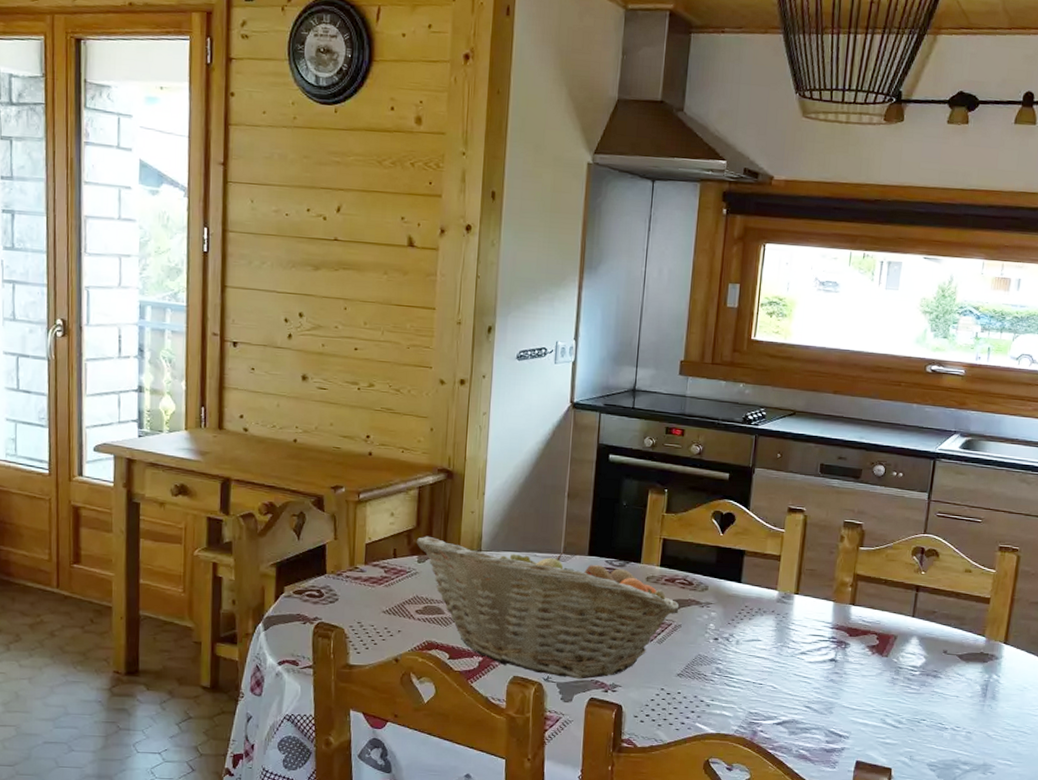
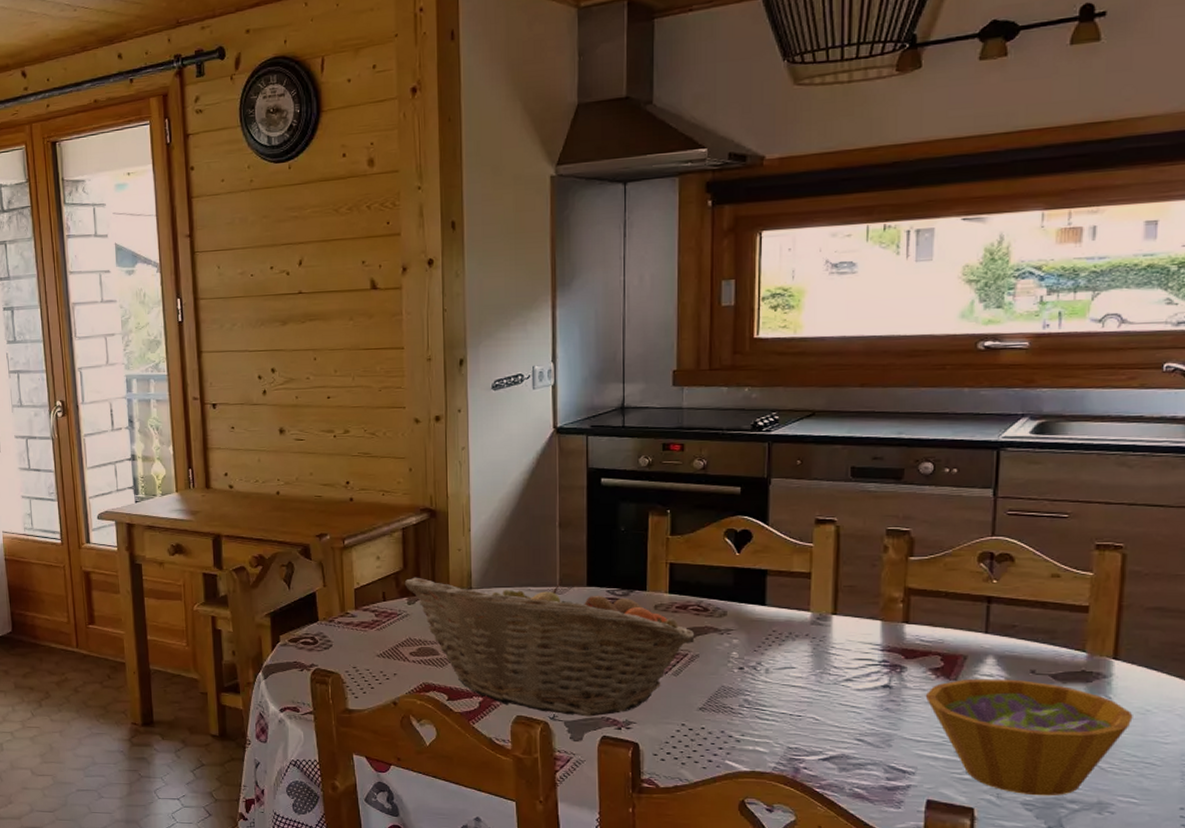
bowl: none [862,656,1014,759] -> present [925,678,1133,796]

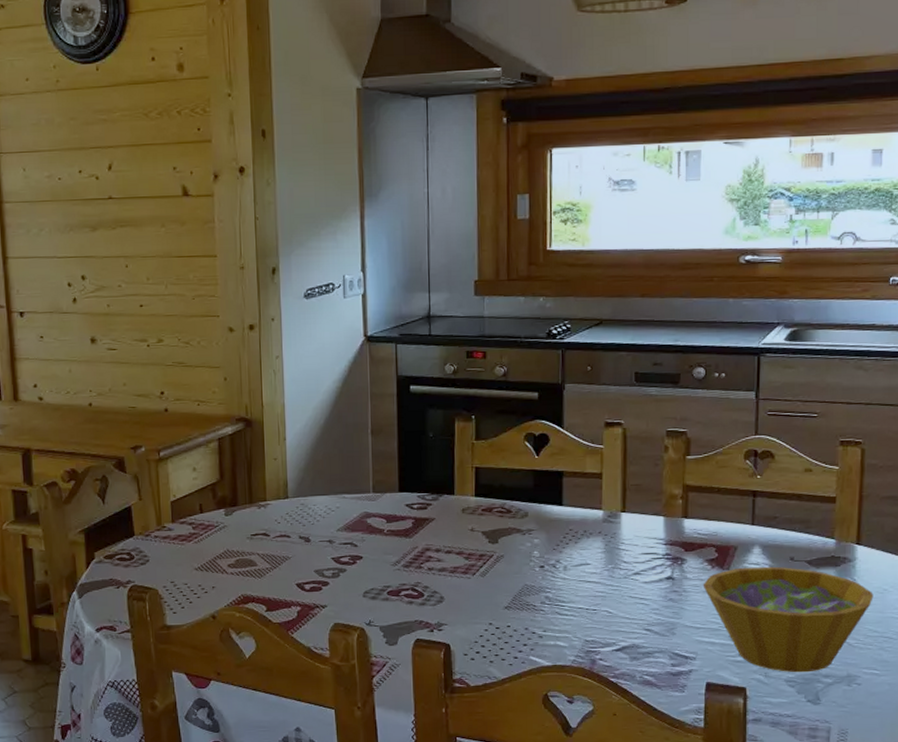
fruit basket: present [404,577,695,717] -> none [221,484,500,621]

